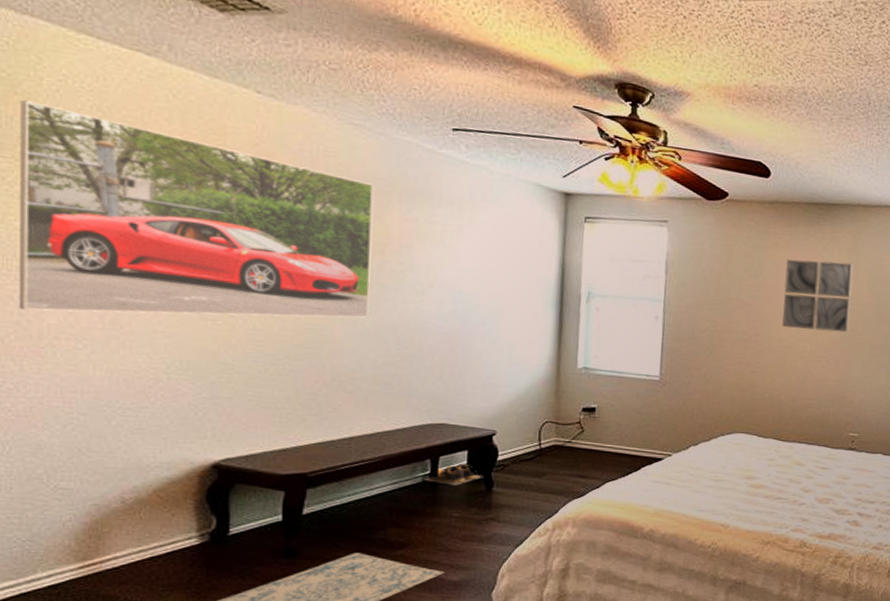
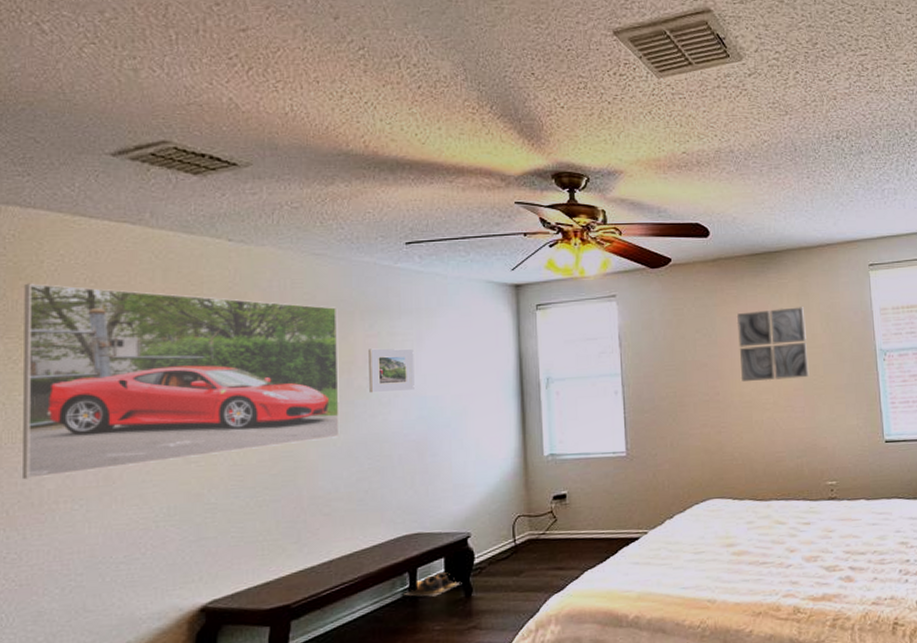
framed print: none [403,233,453,283] -> present [369,348,415,393]

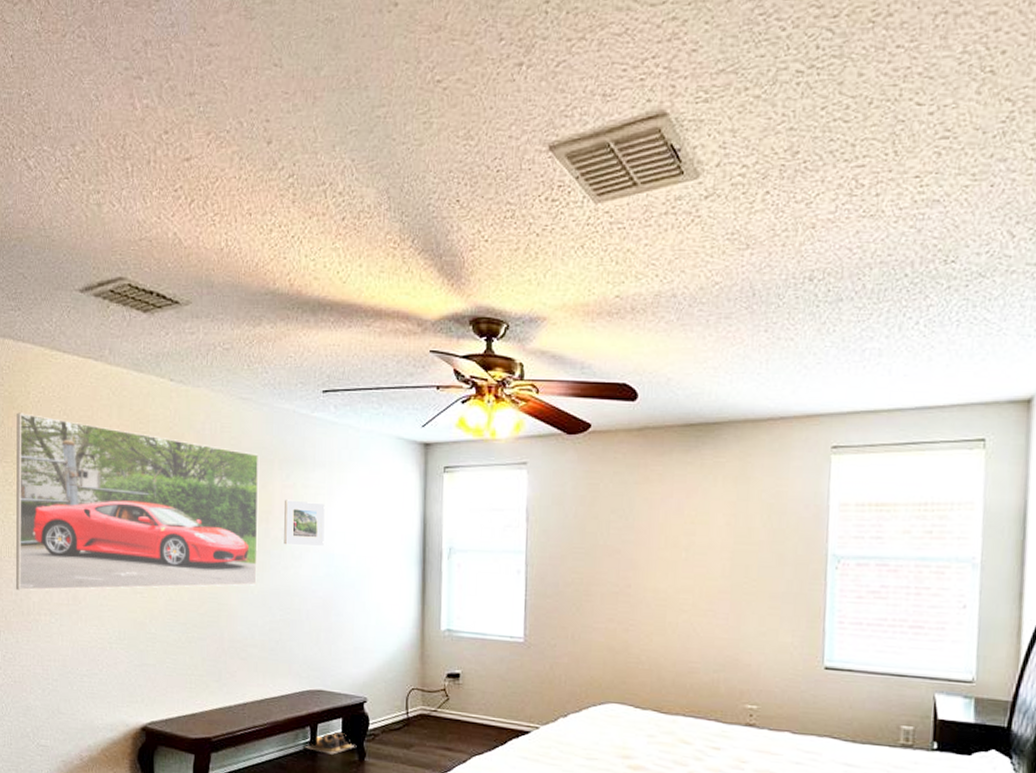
wall art: present [736,307,809,381] -> none [657,492,742,579]

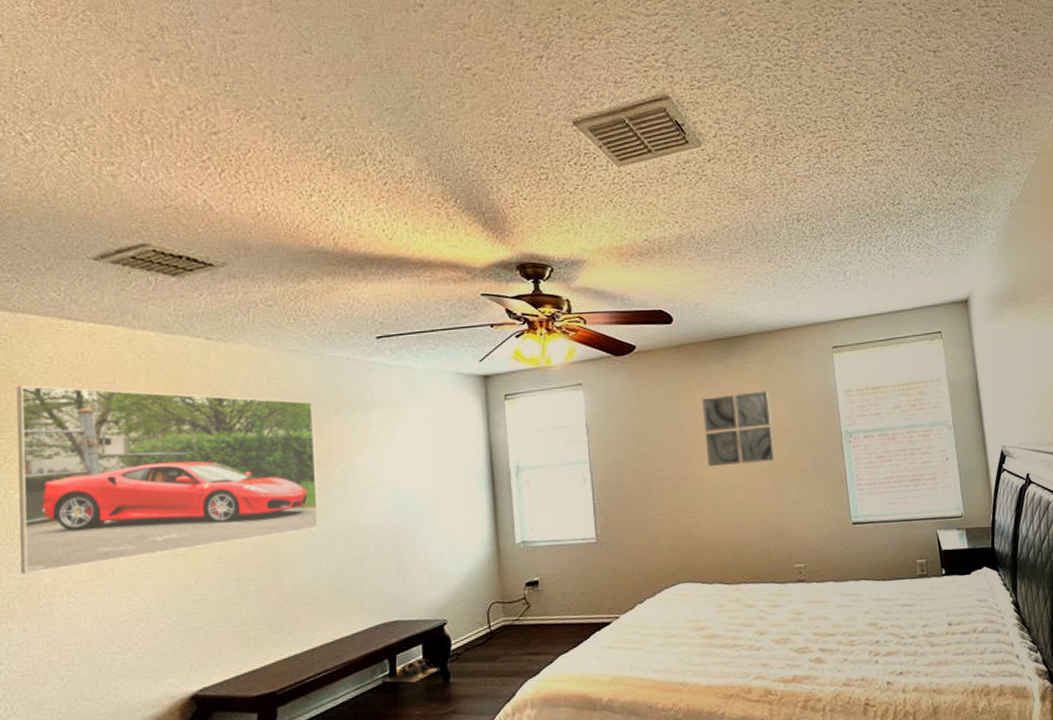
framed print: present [284,499,325,546] -> none [344,440,389,485]
wall art: none [657,492,742,579] -> present [701,391,775,466]

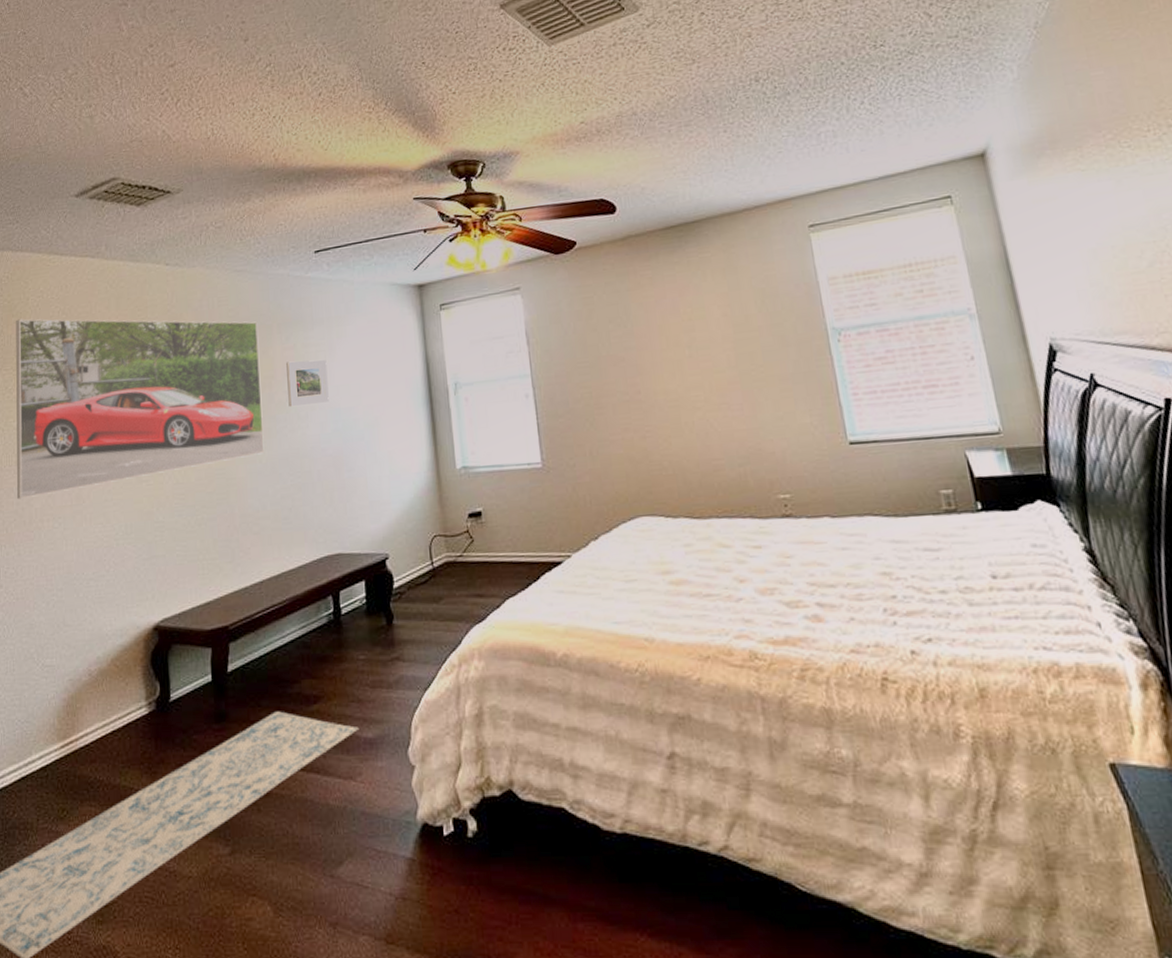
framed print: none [344,440,389,485] -> present [286,359,329,407]
shoes: present [384,658,440,683] -> none [328,596,383,623]
wall art: present [701,391,775,466] -> none [653,284,746,376]

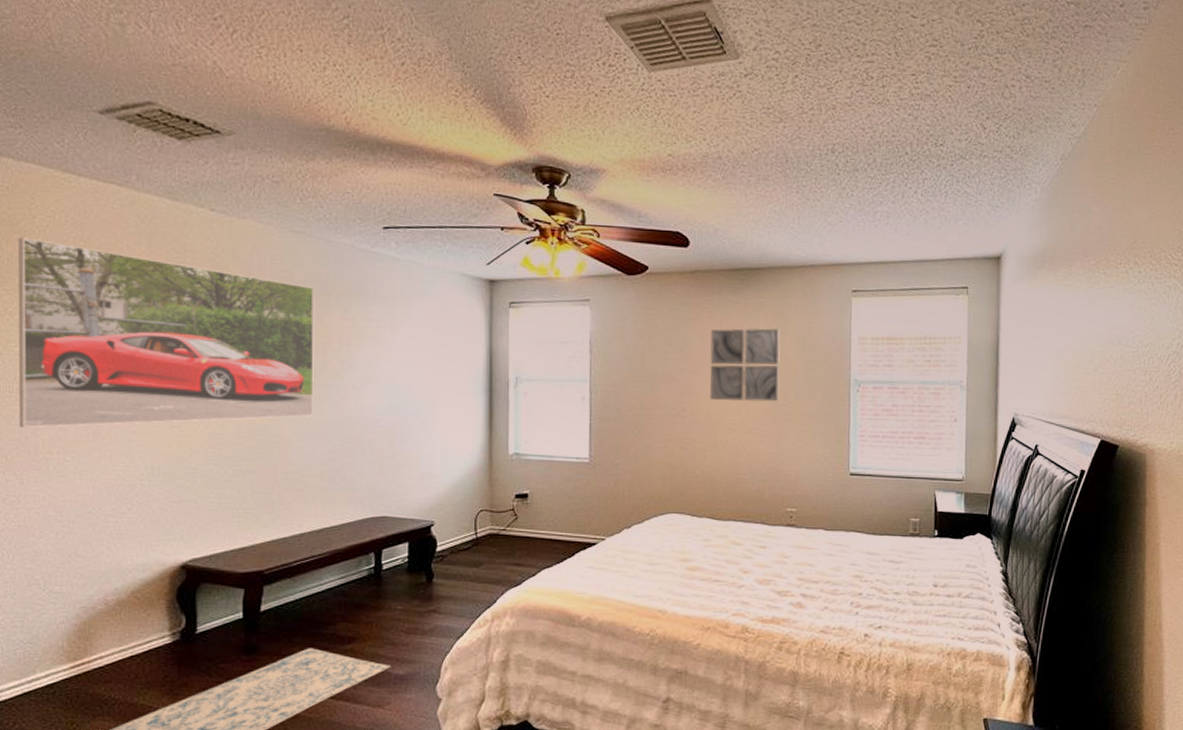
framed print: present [286,359,329,407] -> none [343,332,387,377]
wall art: none [653,284,746,376] -> present [709,328,781,402]

